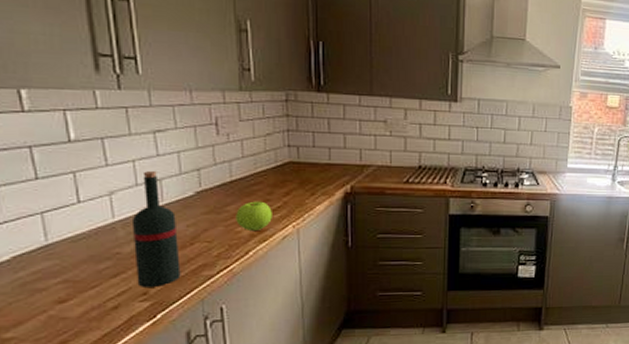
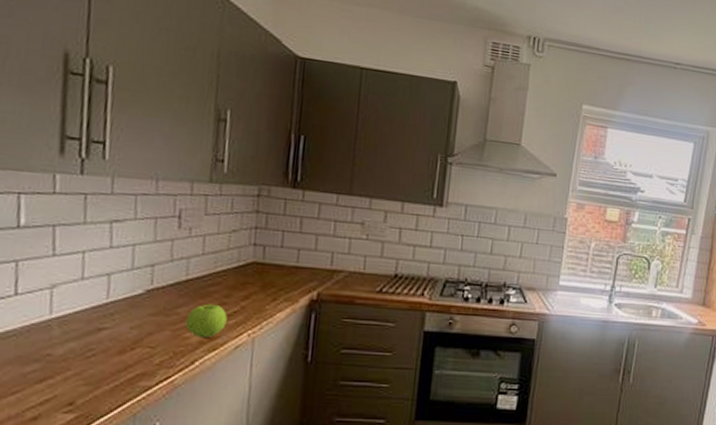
wine bottle: present [131,171,181,287] -> none [64,264,120,396]

